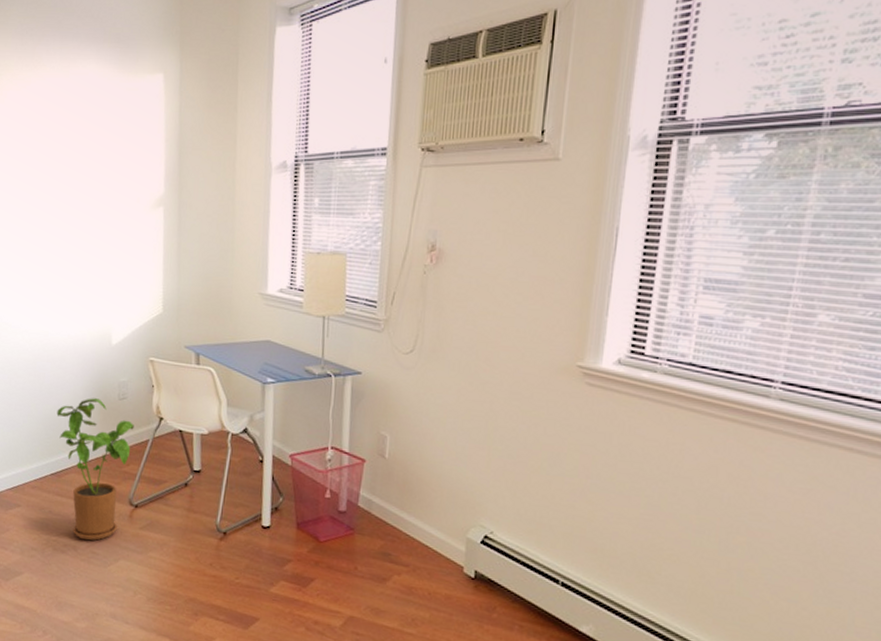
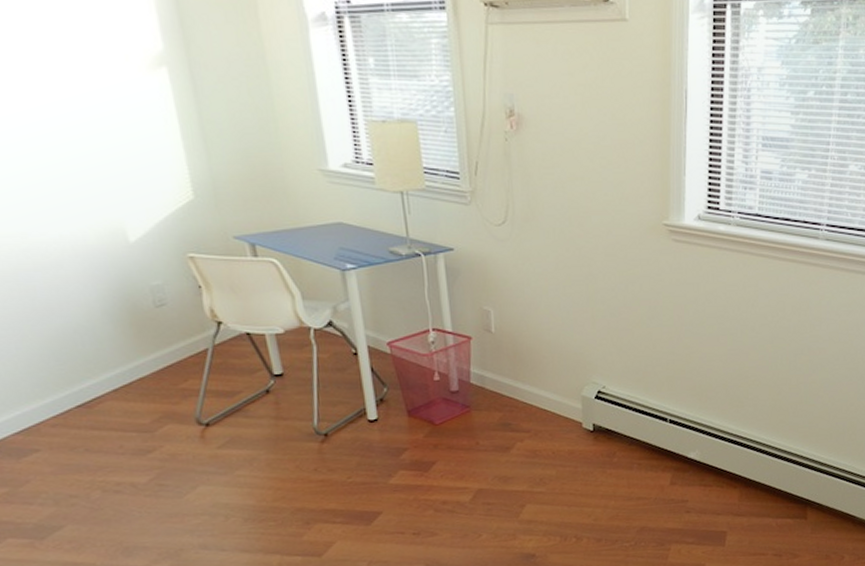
house plant: present [56,398,134,541] -> none [65,309,187,474]

